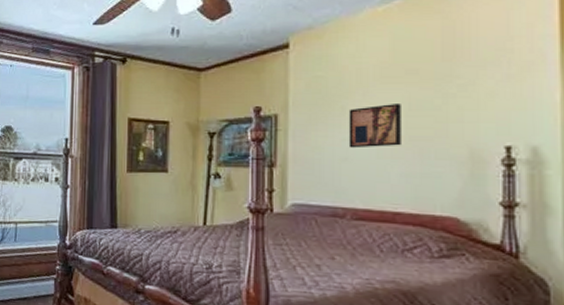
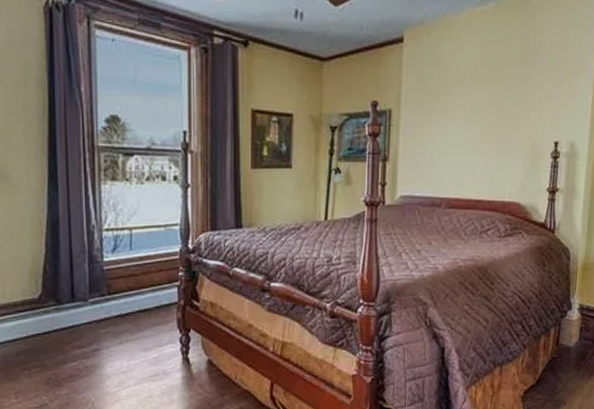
wall art: present [348,104,401,148] -> none [447,102,488,143]

